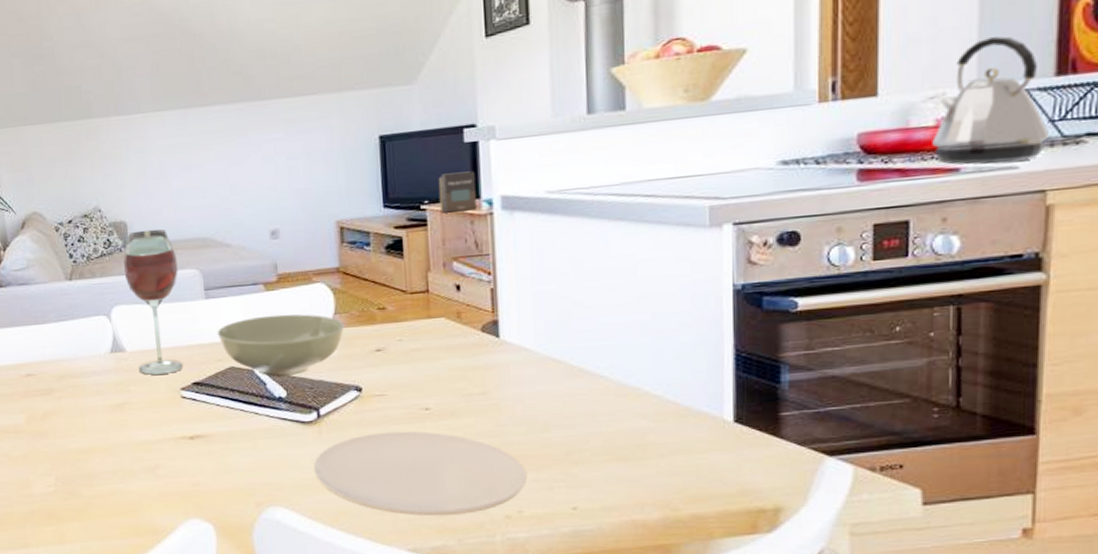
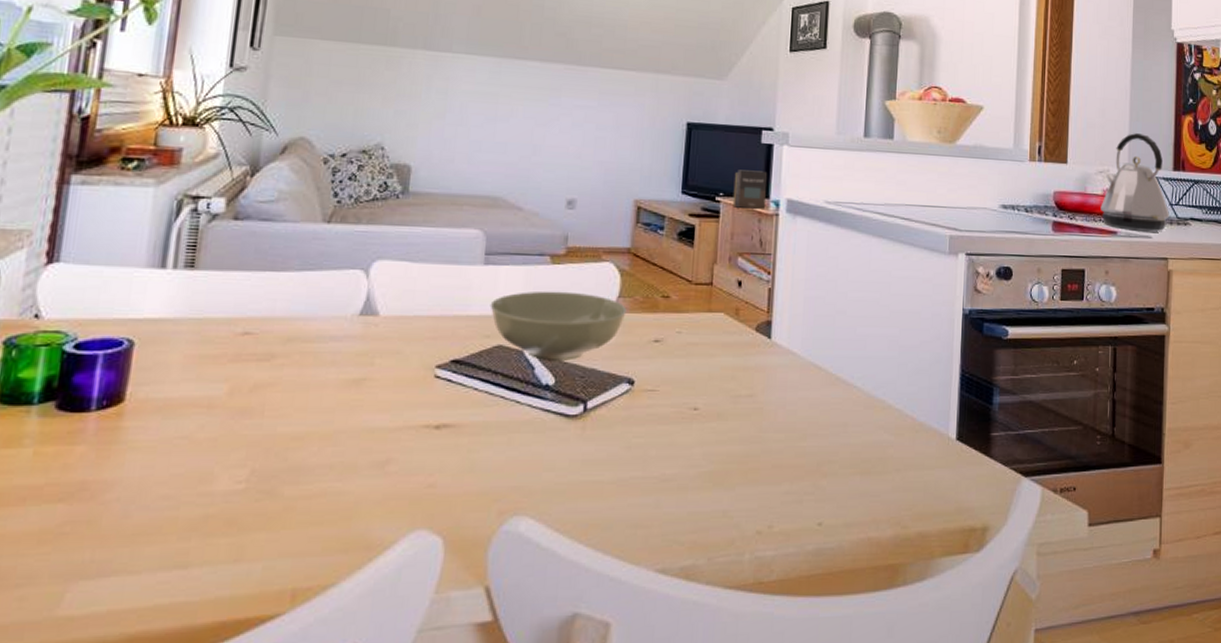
wineglass: present [122,229,183,375] -> none [390,178,461,347]
plate: present [314,431,527,516] -> none [570,432,780,531]

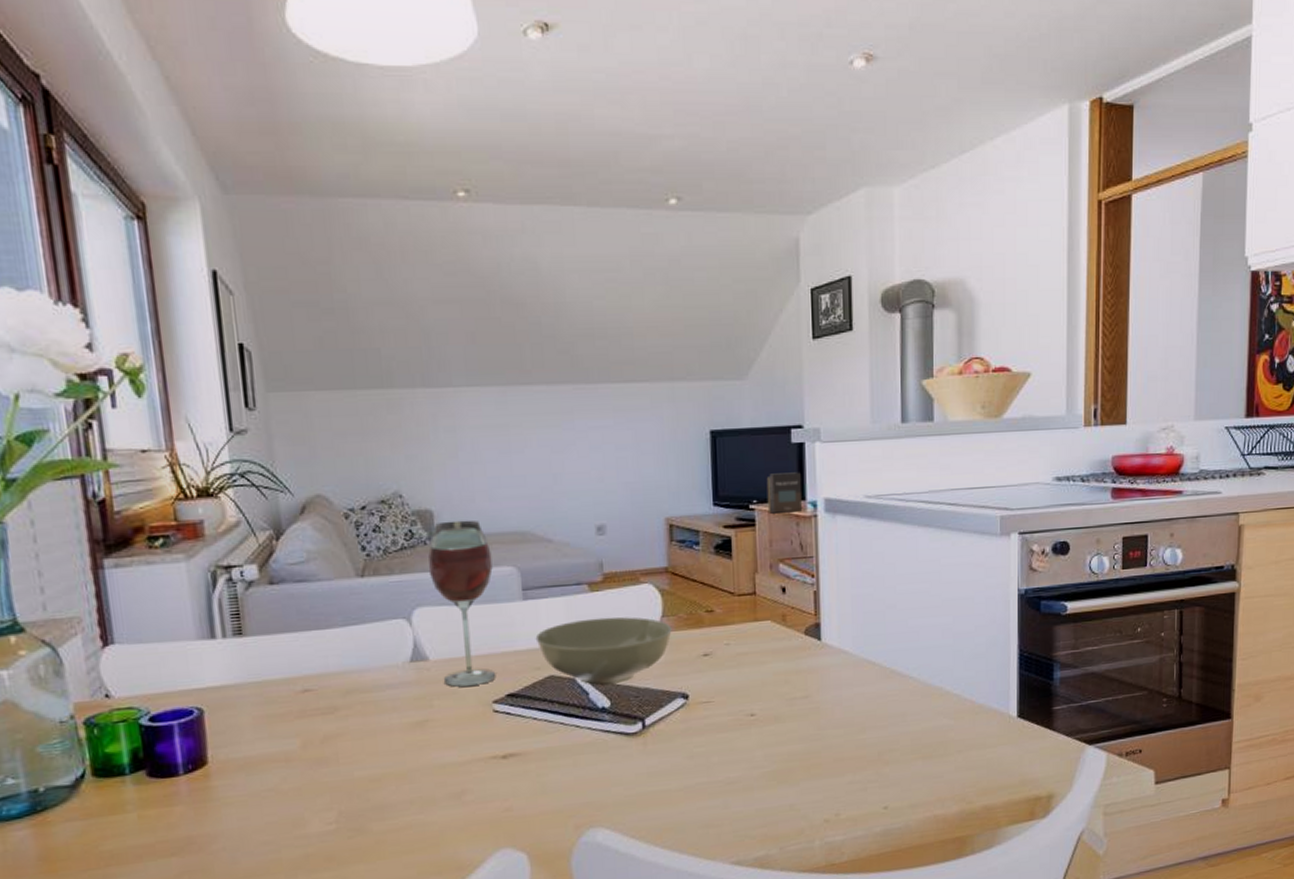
wineglass: none [390,178,461,347] -> present [427,520,496,687]
kettle: present [1100,133,1169,232] -> none [1164,381,1241,489]

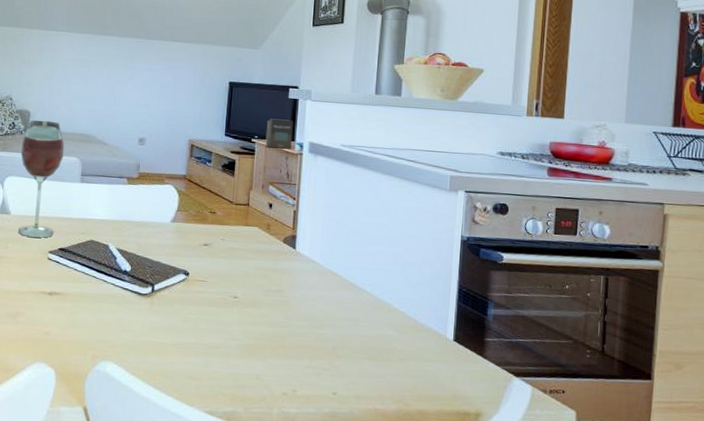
bowl: present [535,616,672,685] -> none [85,203,183,255]

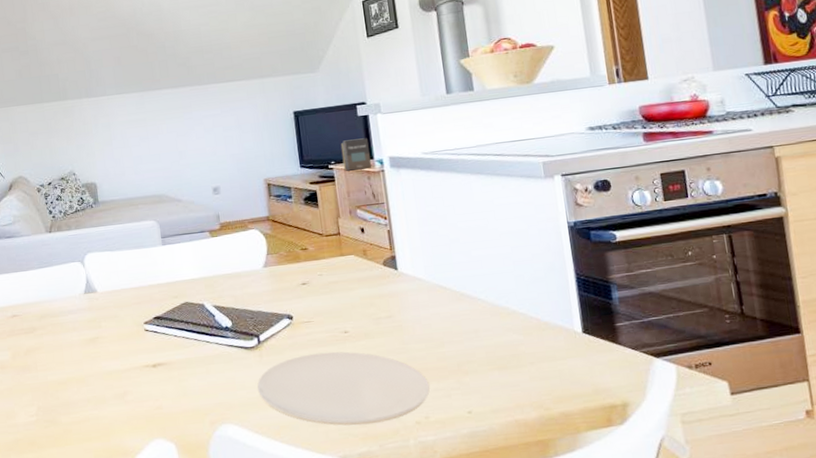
wineglass: present [18,120,64,238] -> none [93,188,146,312]
plate: none [142,311,302,387] -> present [257,351,430,426]

